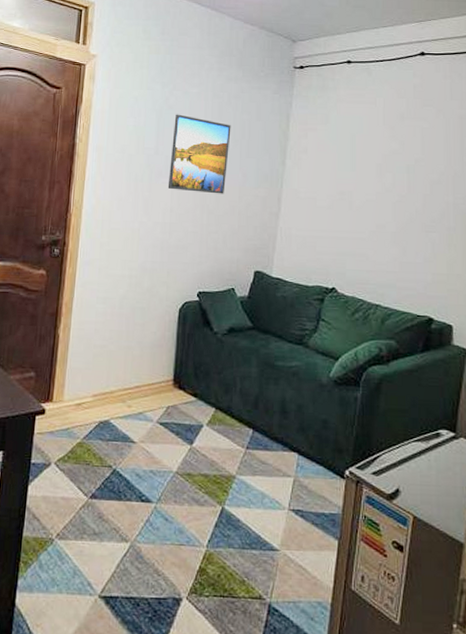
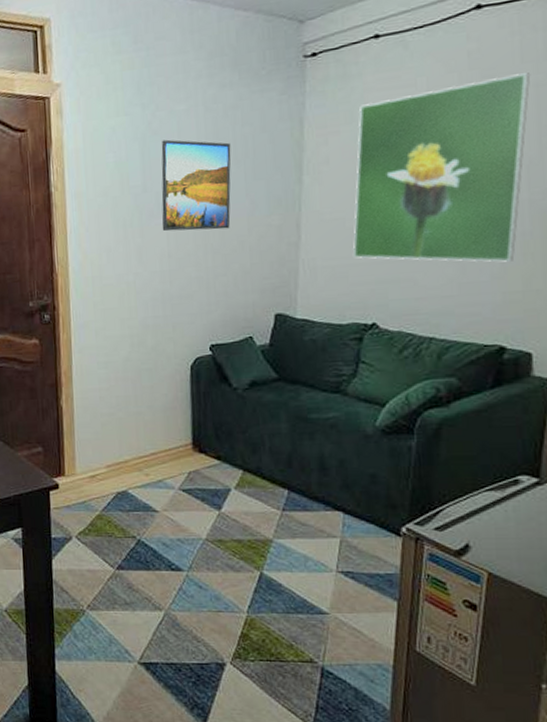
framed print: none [321,107,457,249] -> present [353,73,531,262]

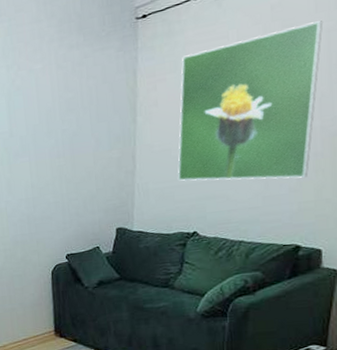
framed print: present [161,139,231,232] -> none [23,93,80,167]

